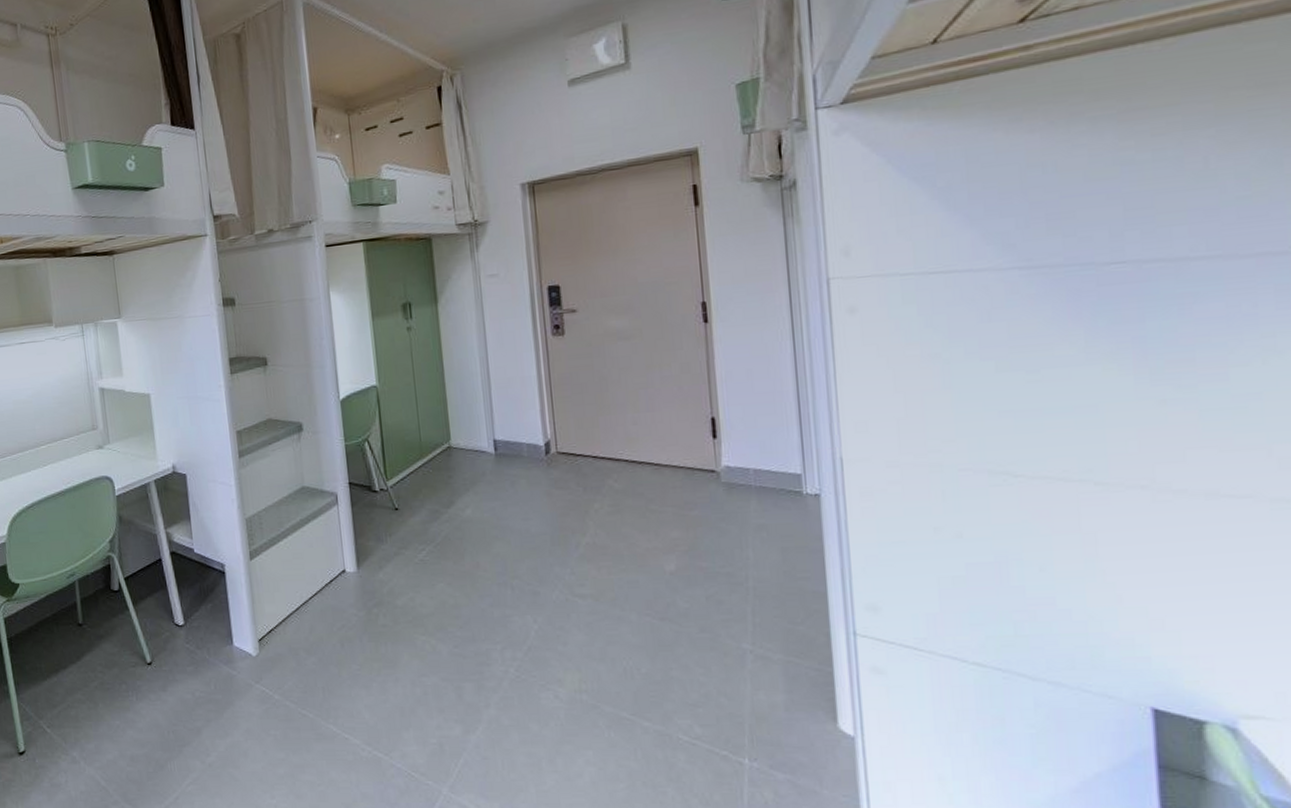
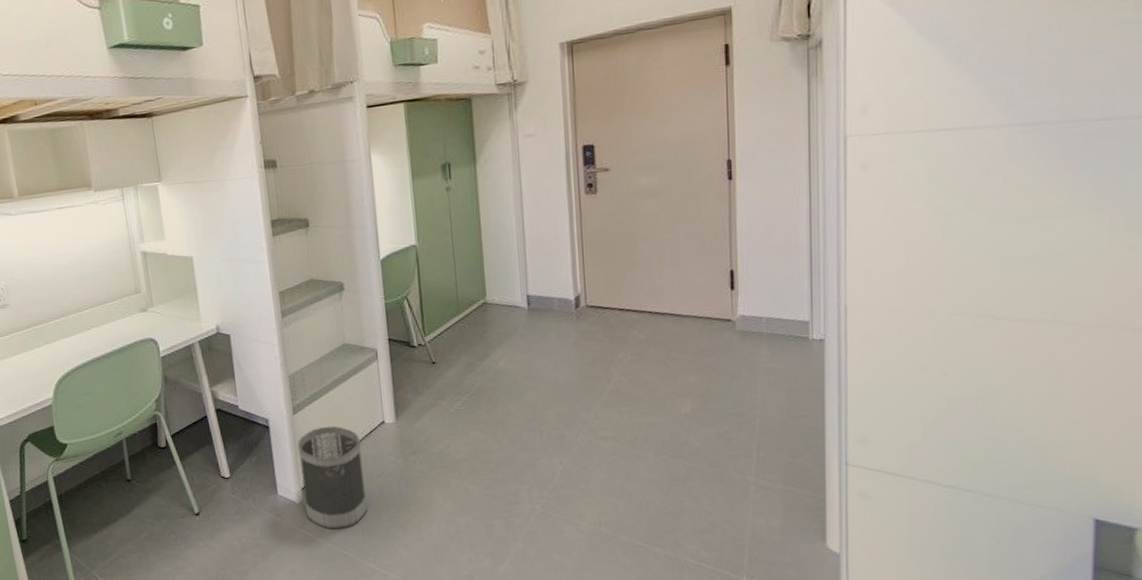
wastebasket: none [254,573,328,686] -> present [297,425,368,530]

